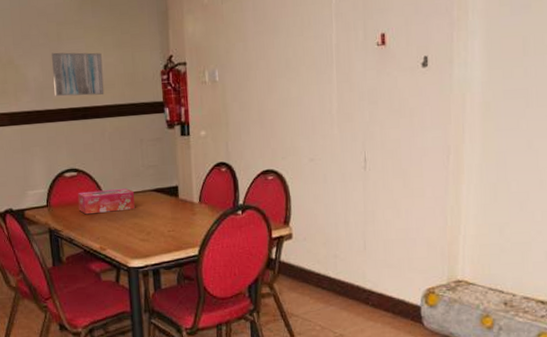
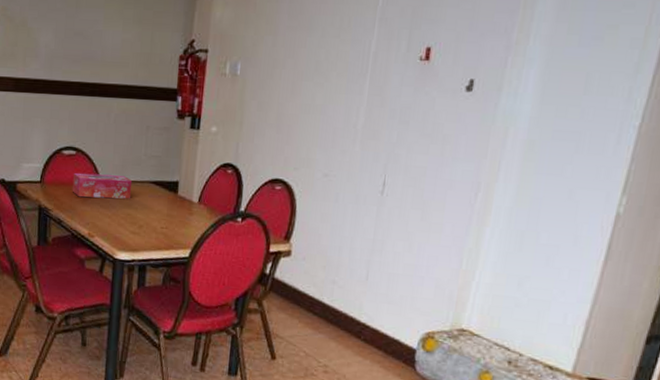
wall art: present [52,52,105,96] -> none [65,19,120,72]

